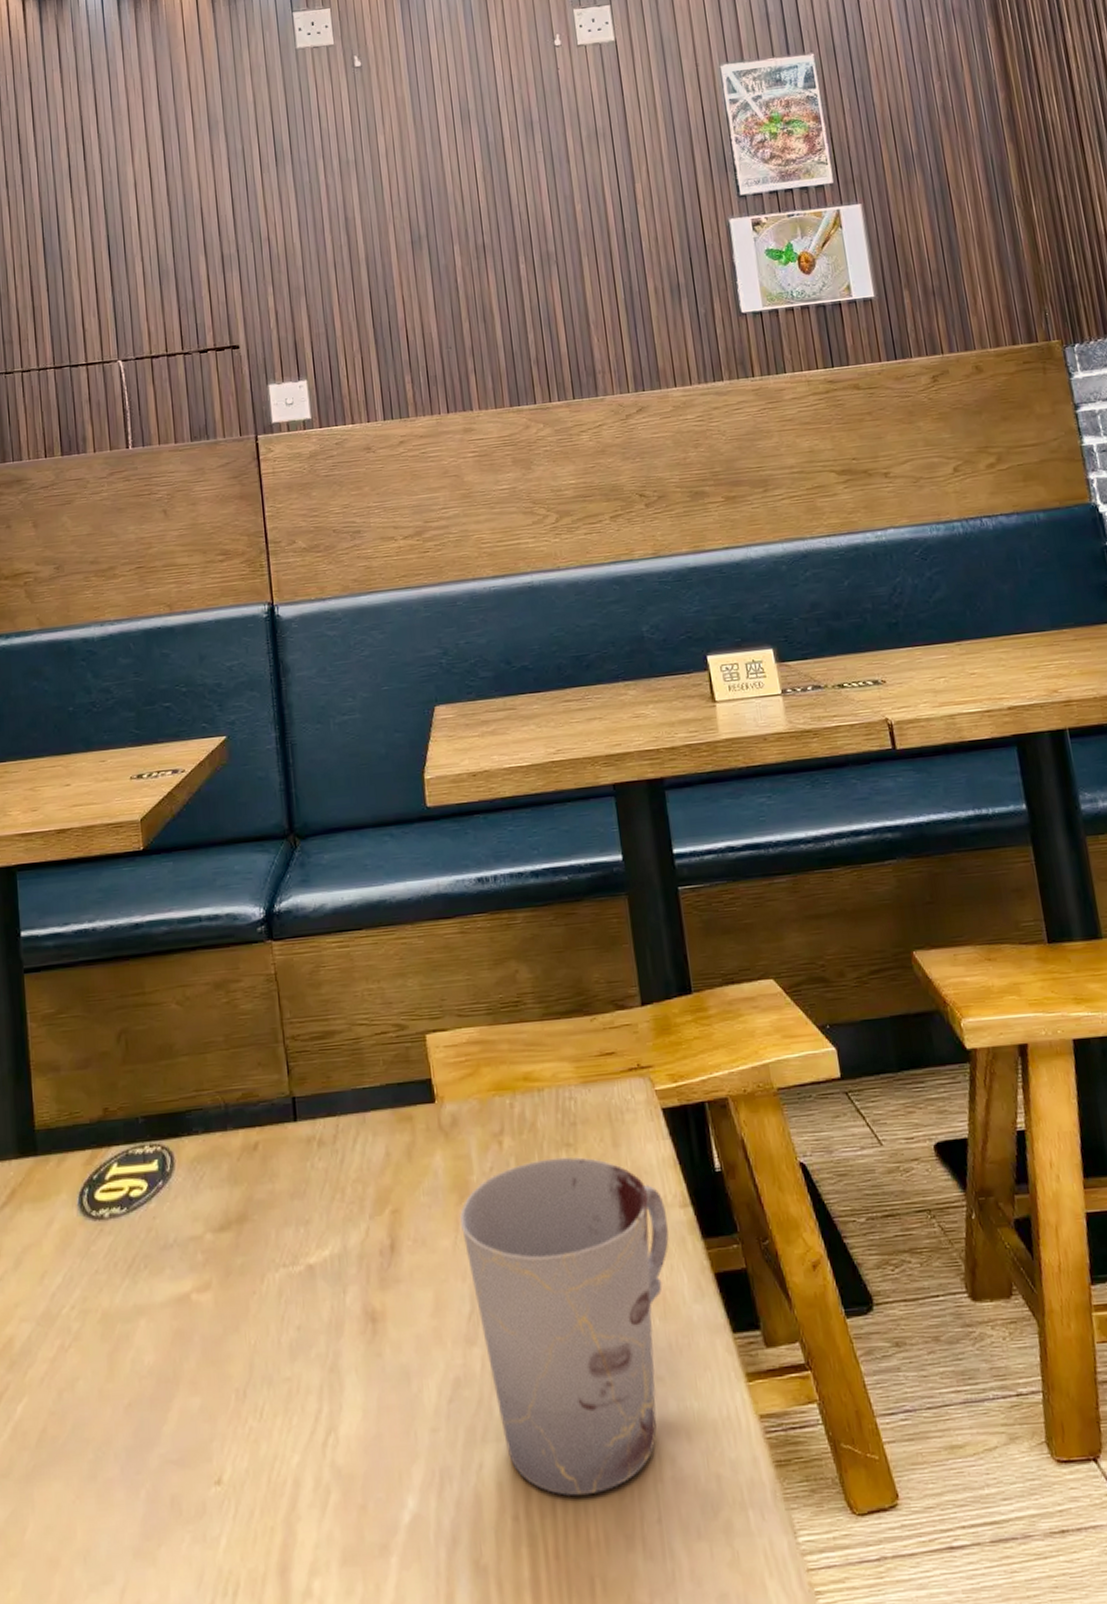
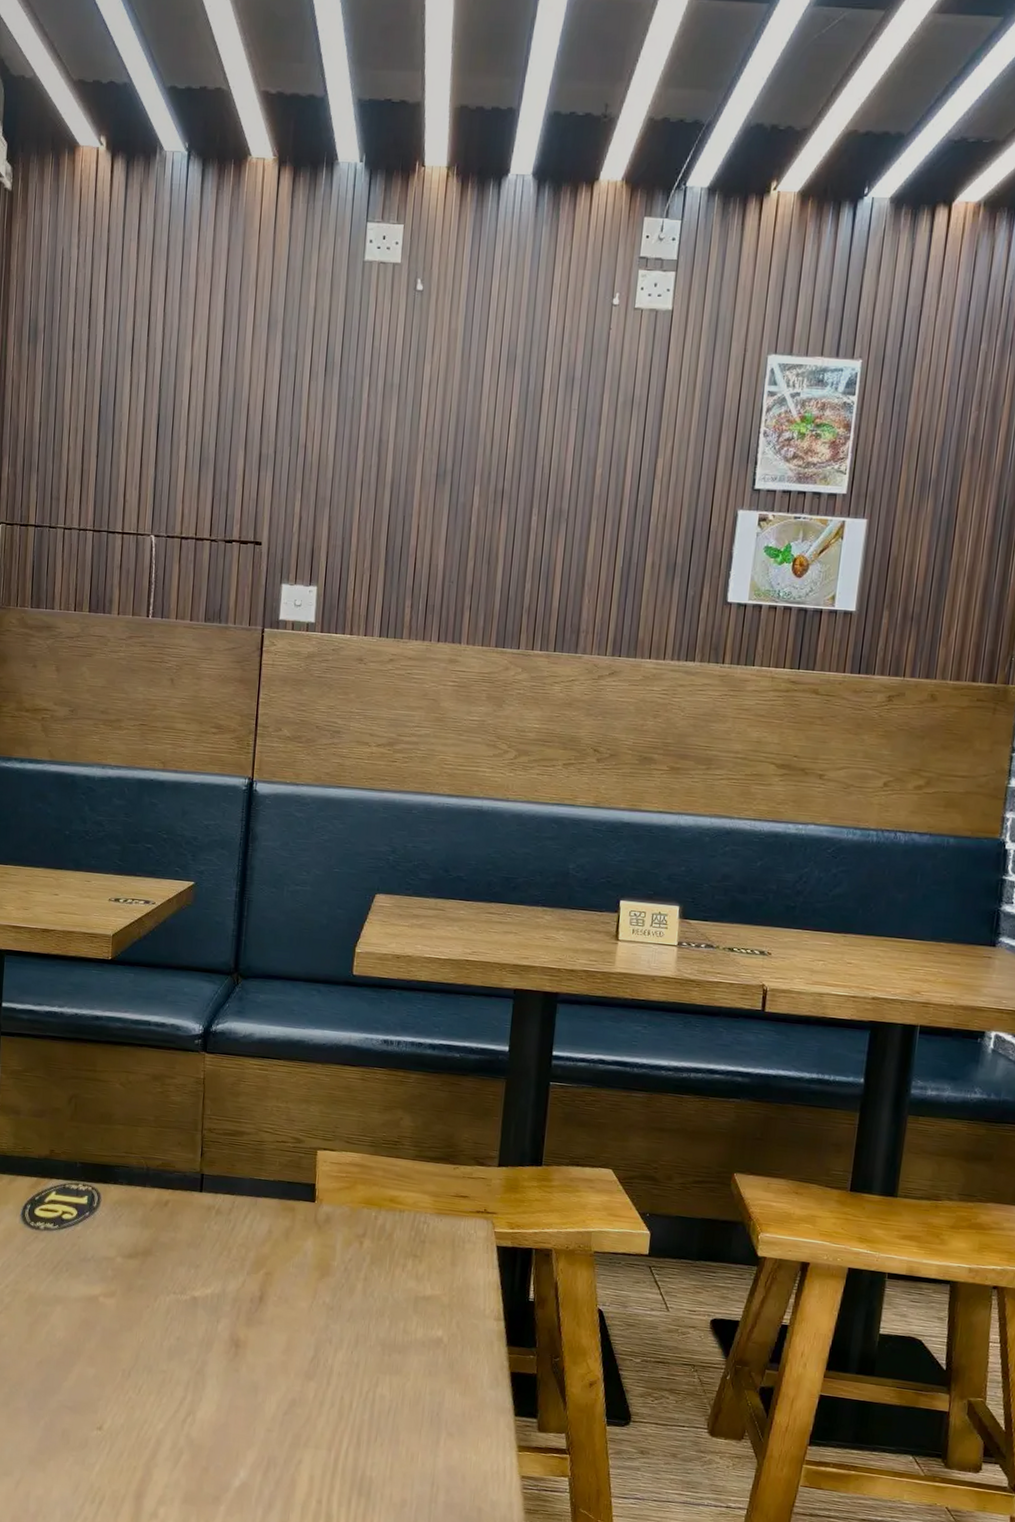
cup: present [460,1156,669,1496] -> none [318,1262,483,1500]

